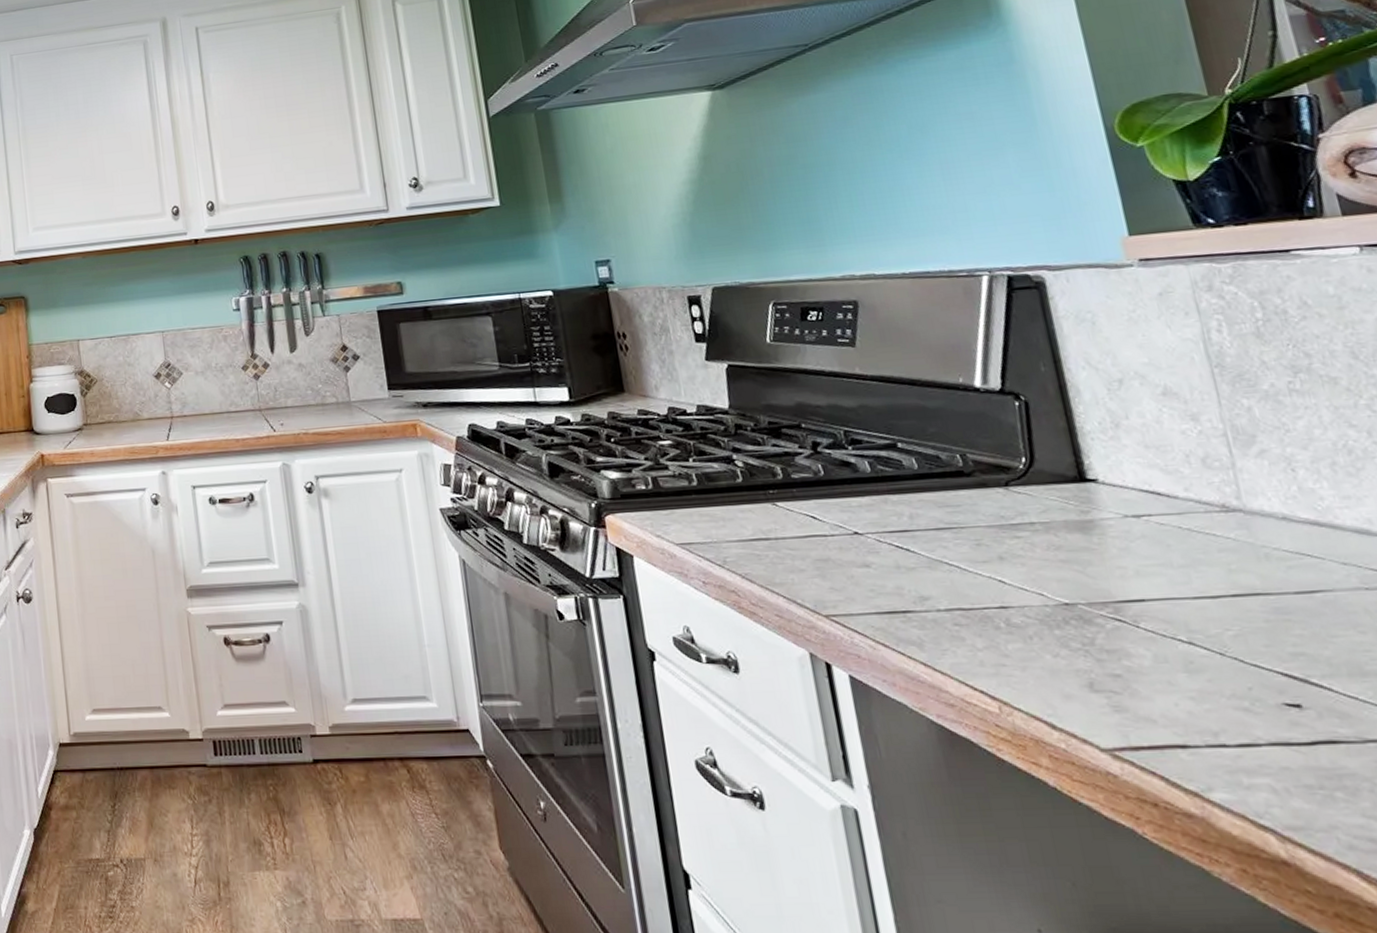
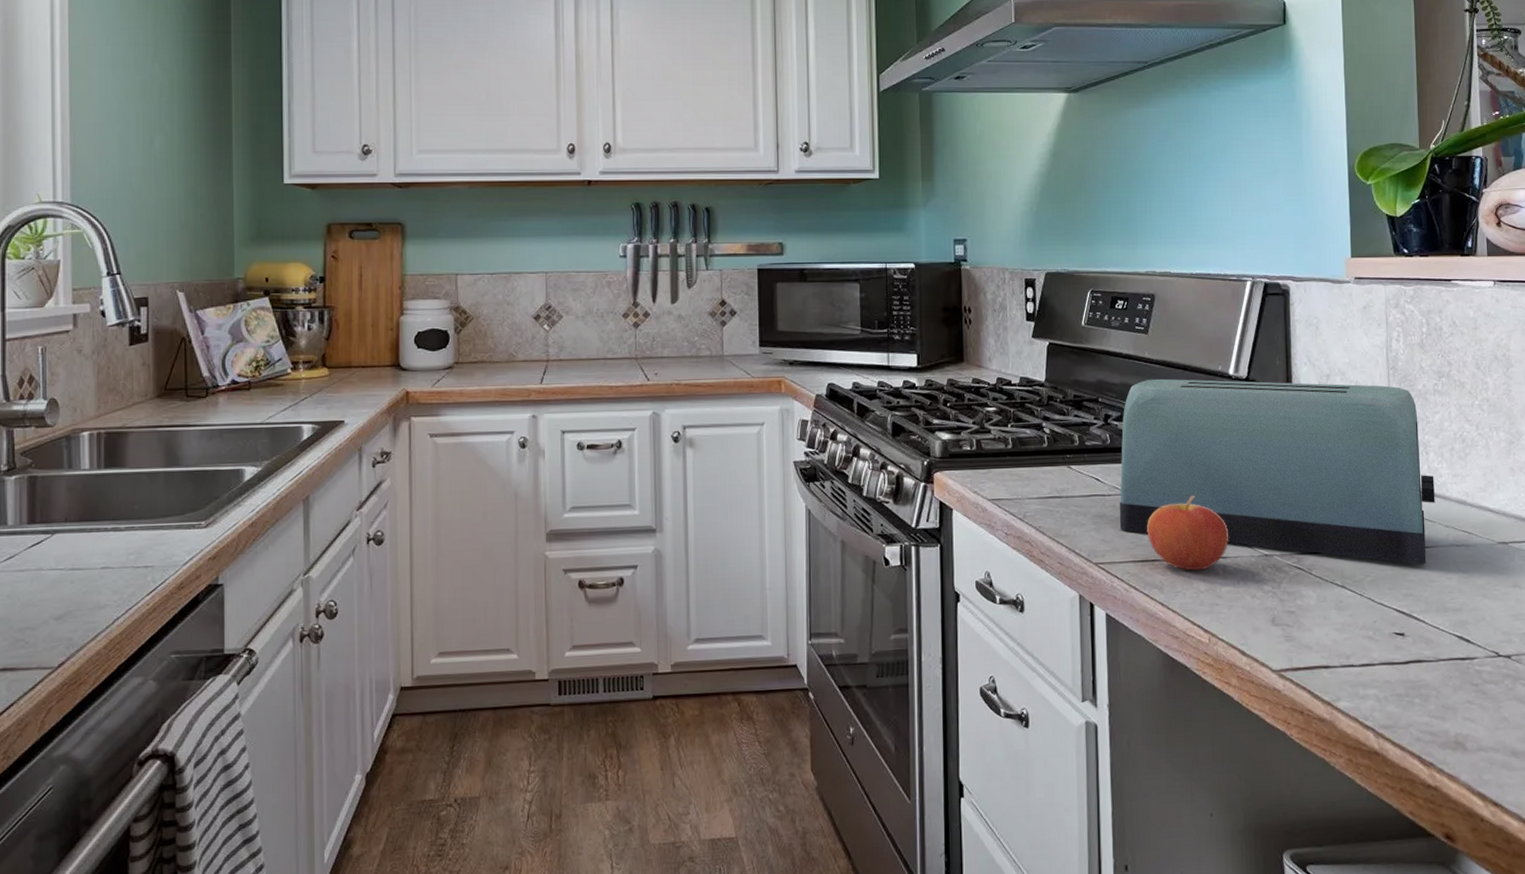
toaster: none [836,388,1320,615] -> present [1119,378,1435,565]
apple: none [889,533,1009,624] -> present [1147,496,1229,571]

